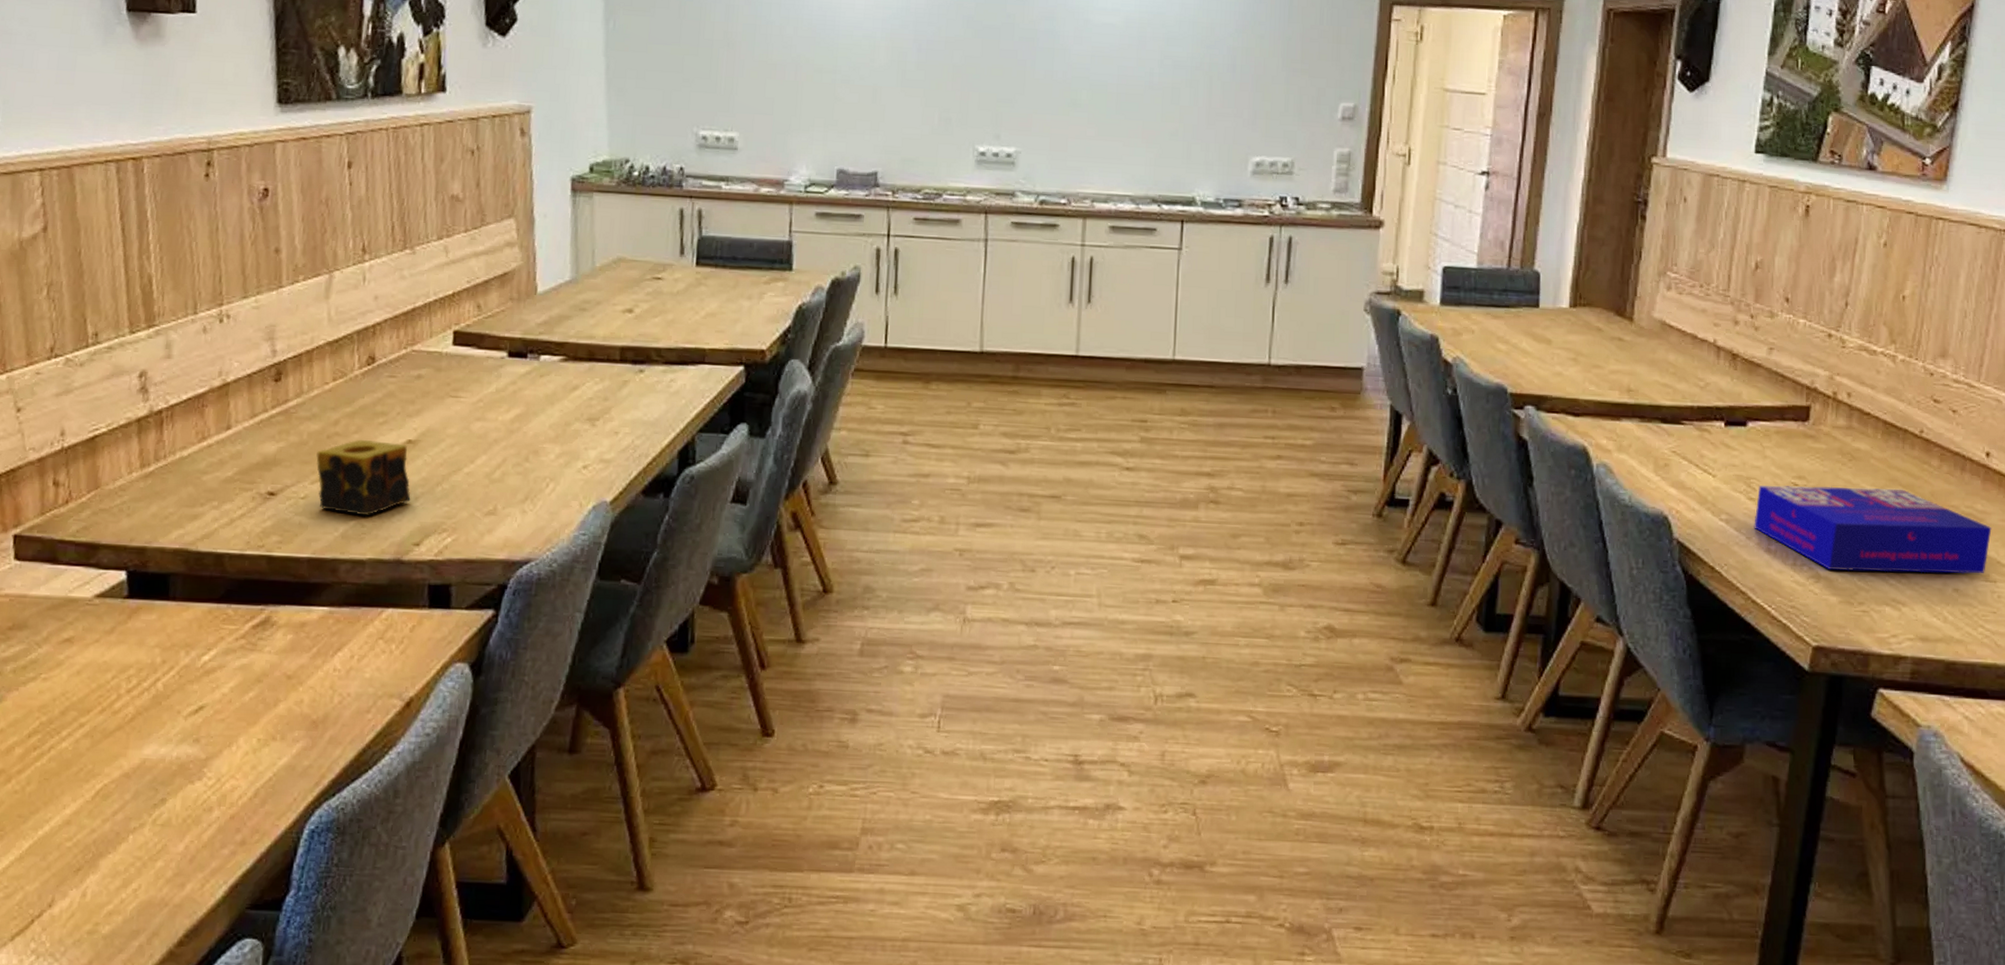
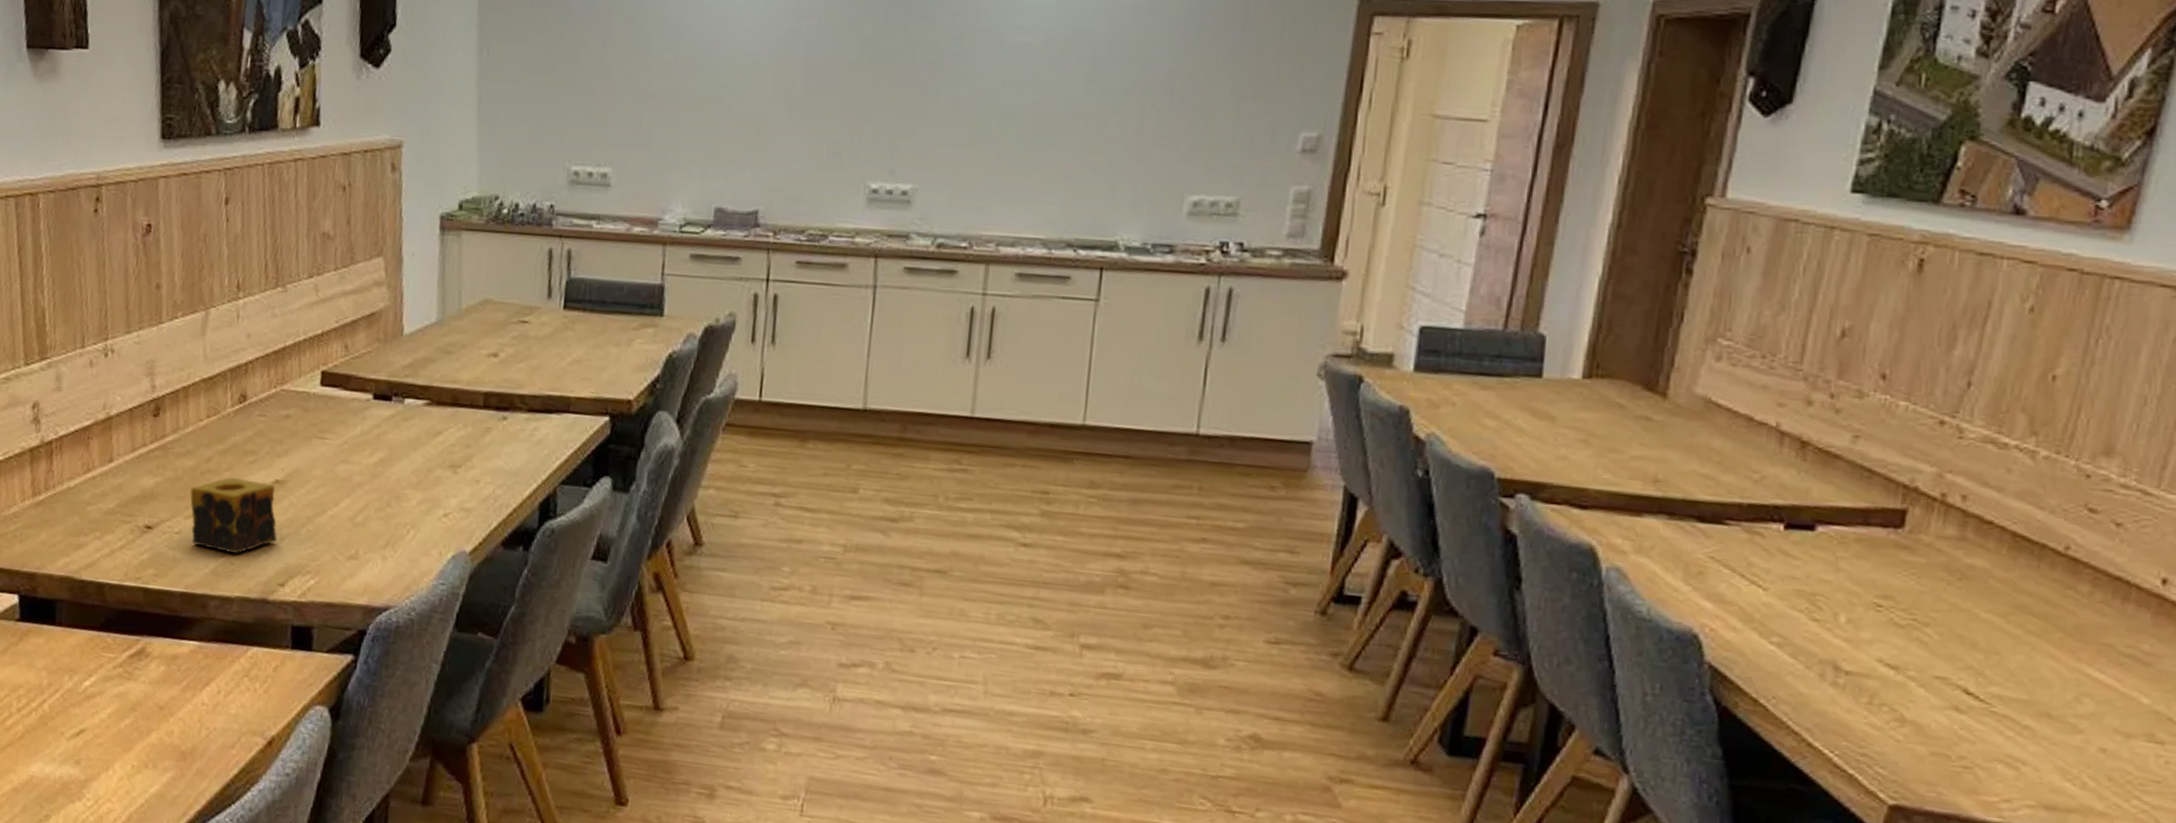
board game: present [1754,485,1992,574] -> none [1816,604,2163,733]

